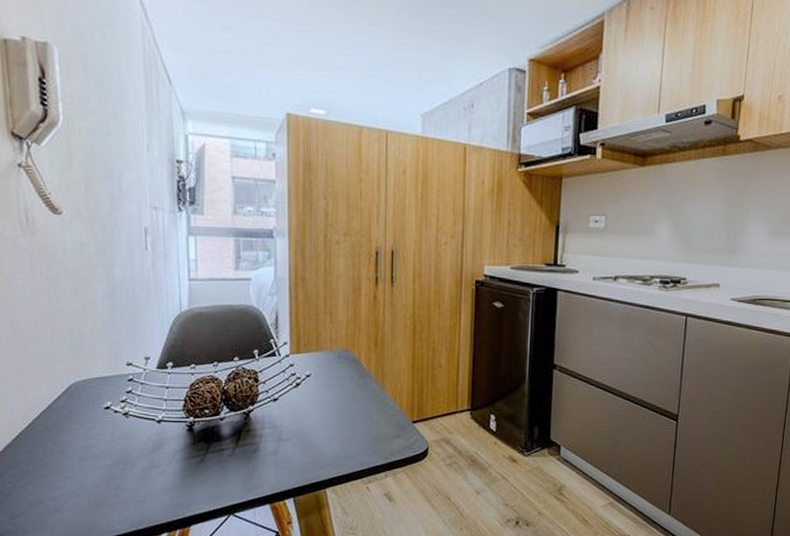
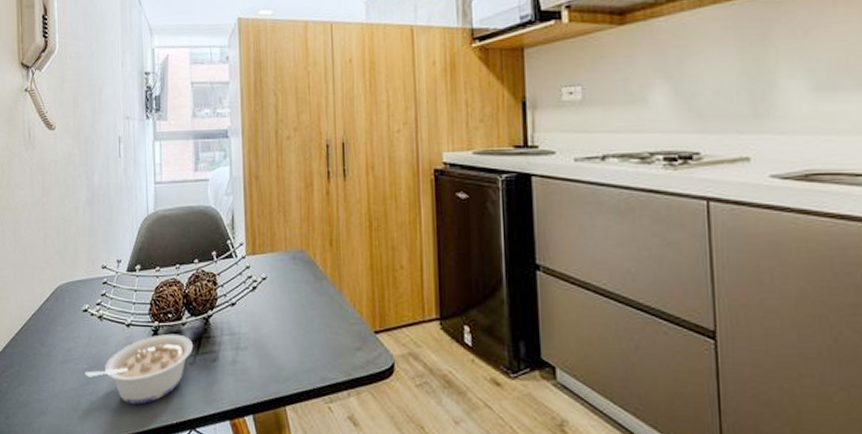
legume: none [108,428,232,495] -> present [85,333,193,404]

